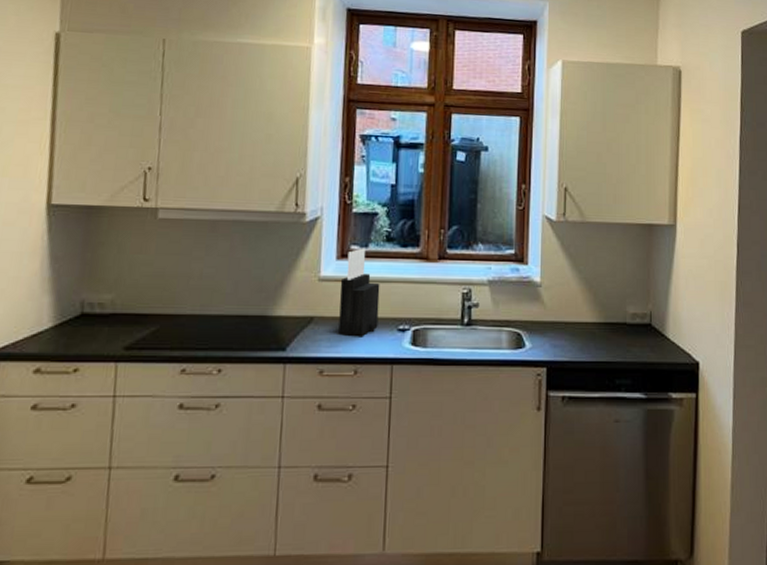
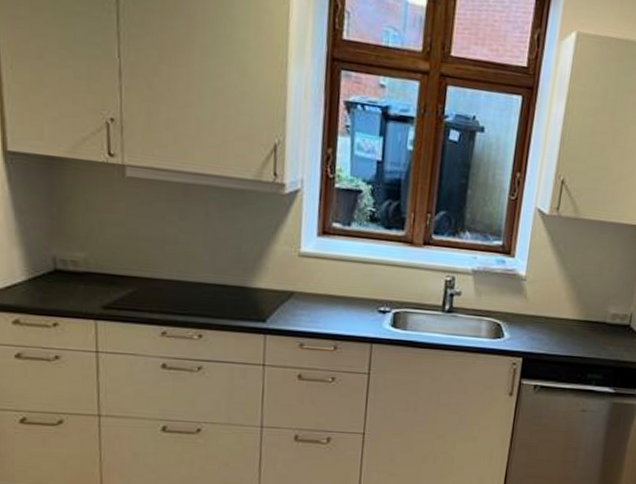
knife block: present [338,248,380,337] -> none [319,226,362,315]

